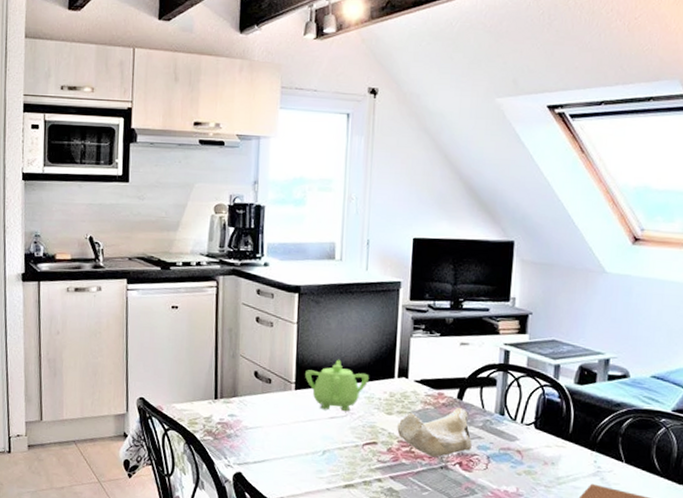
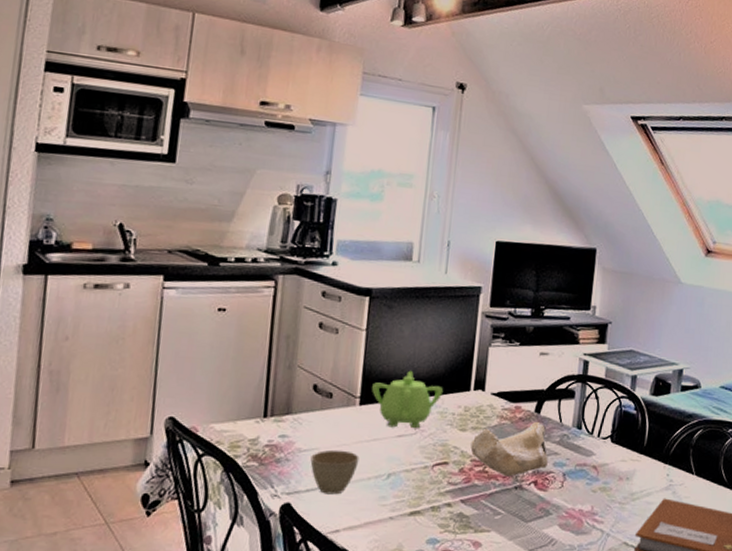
cup: none [256,428,297,467] -> present [310,449,359,495]

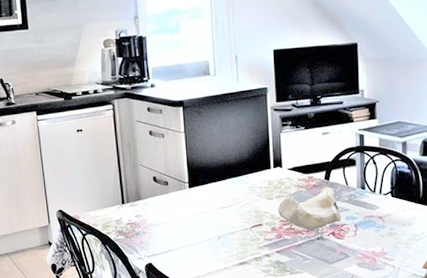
cup: present [310,449,359,495] -> none [160,222,195,255]
teapot: present [372,370,443,429] -> none [196,158,249,202]

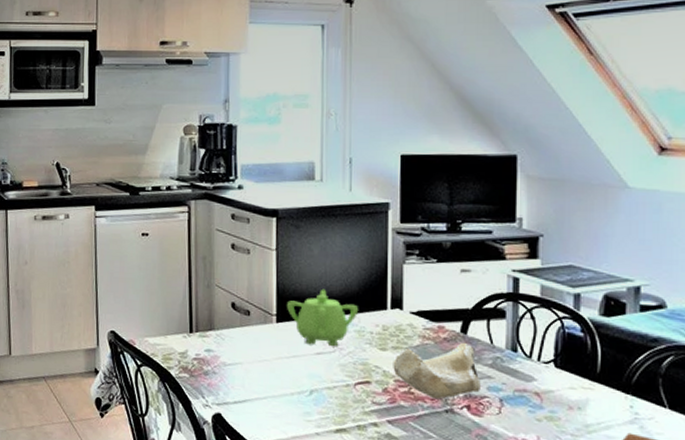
teapot: none [196,158,249,202] -> present [287,288,358,347]

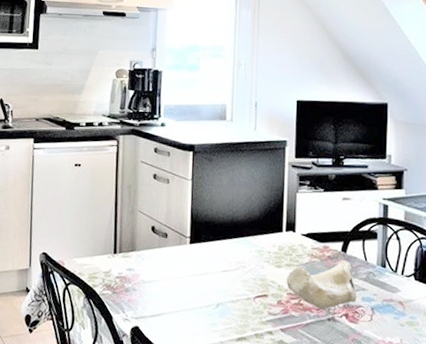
teapot: present [287,288,358,347] -> none [199,214,259,265]

